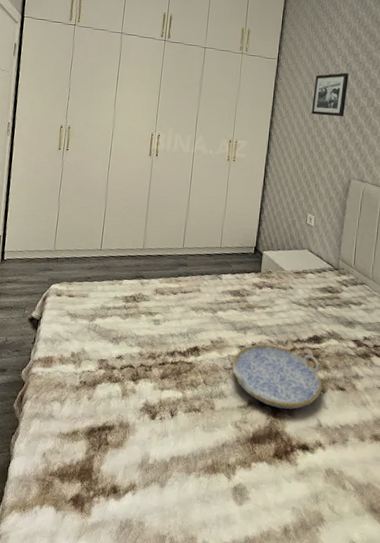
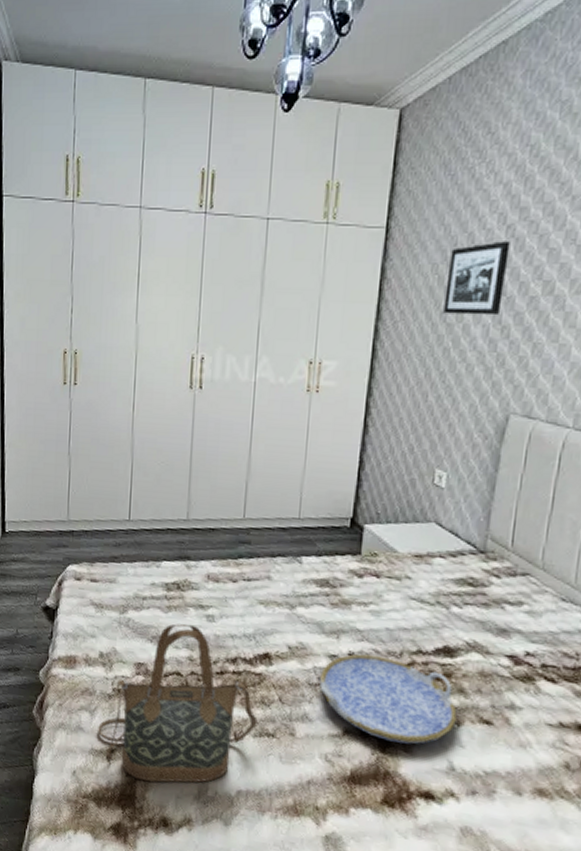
handbag: none [66,327,188,457] -> present [98,624,258,783]

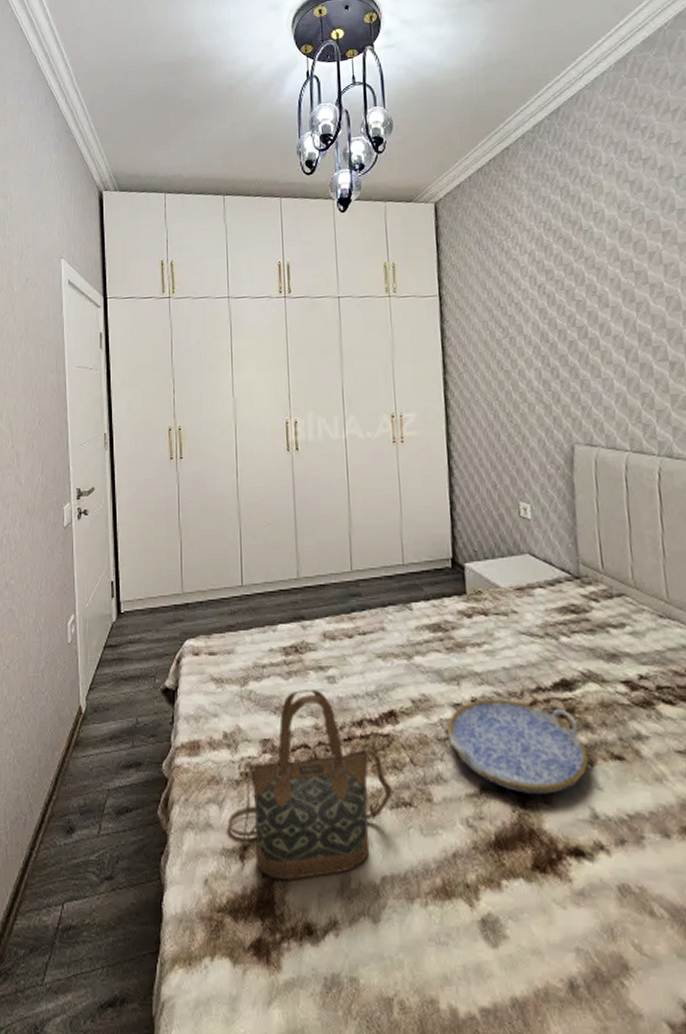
picture frame: present [443,241,510,316] -> none [496,298,547,363]

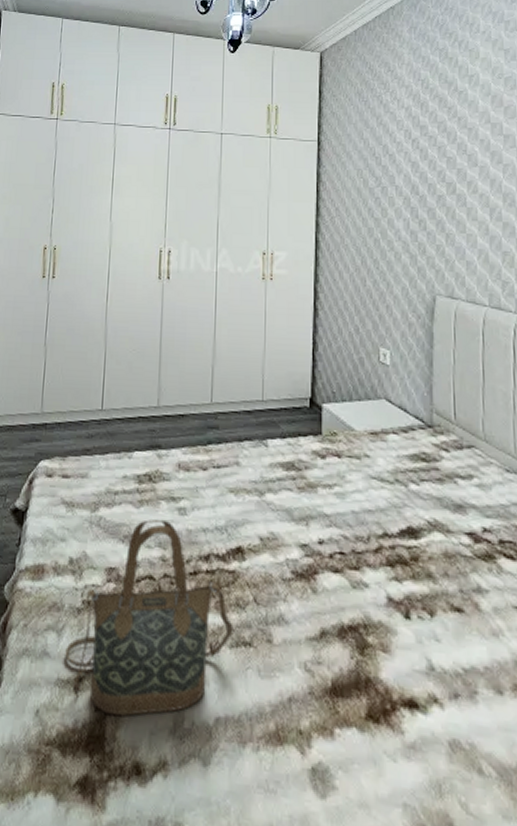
serving tray: present [446,699,589,794] -> none [292,541,429,642]

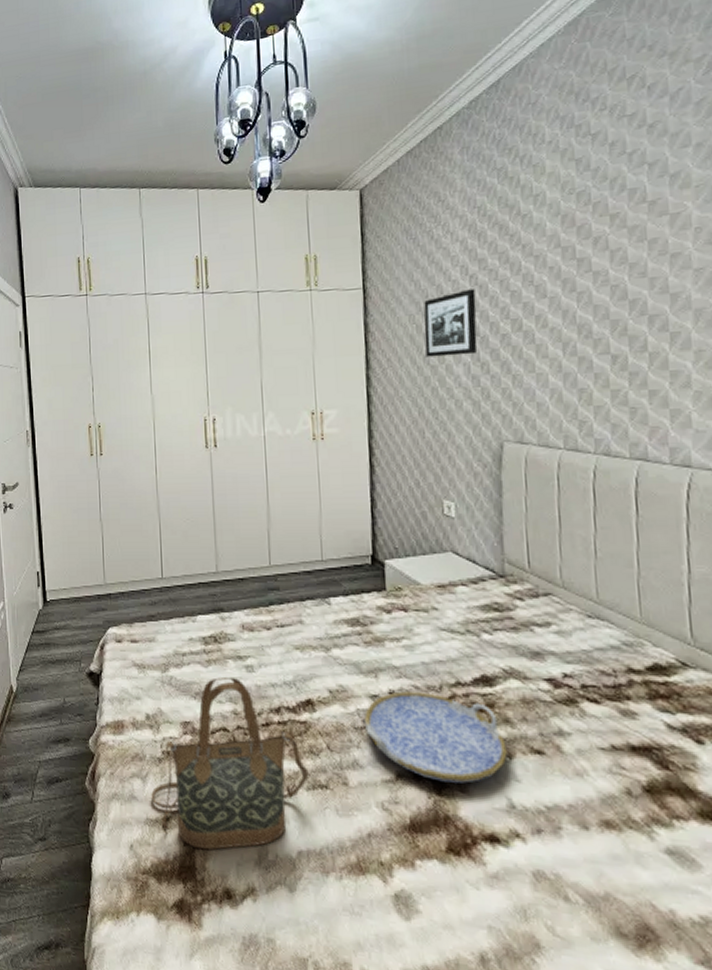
serving tray: none [292,541,429,642] -> present [363,691,507,783]
picture frame: none [370,152,417,211] -> present [424,289,478,358]

